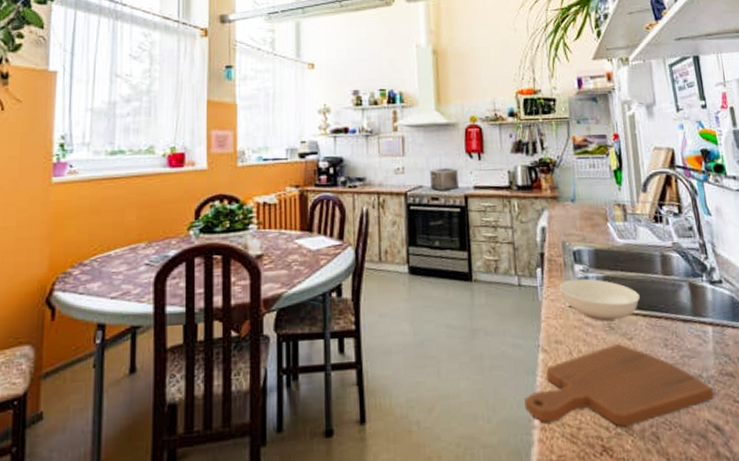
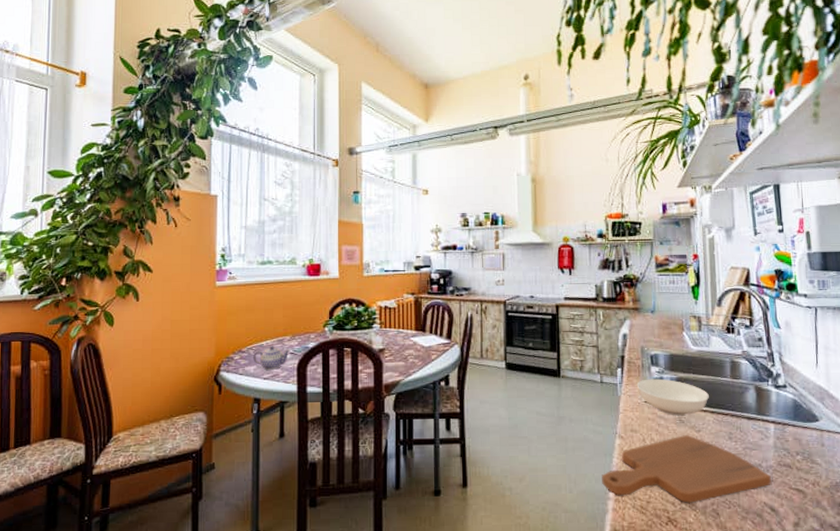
teapot: none [98,256,146,287] -> present [253,346,291,370]
toaster: present [430,167,460,192] -> none [526,280,552,301]

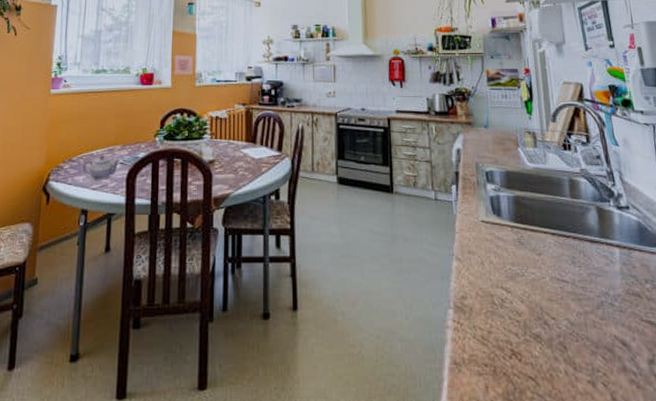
cutting board: present [602,434,772,503] -> none [439,257,622,334]
bowl: present [636,378,709,416] -> none [472,197,549,237]

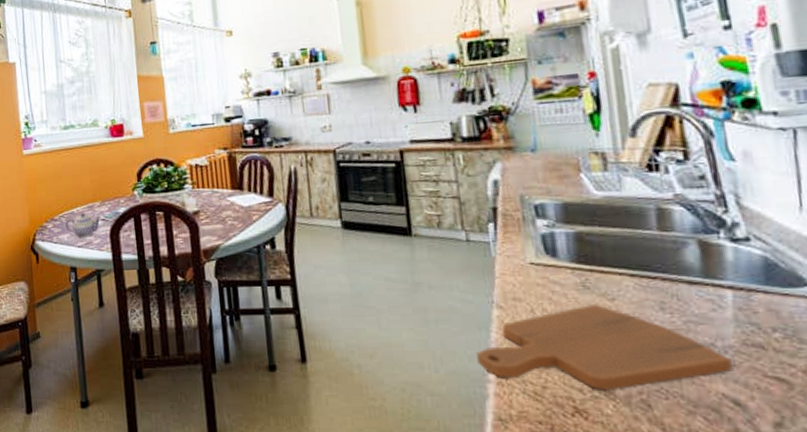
cutting board: none [439,257,622,334] -> present [476,303,734,390]

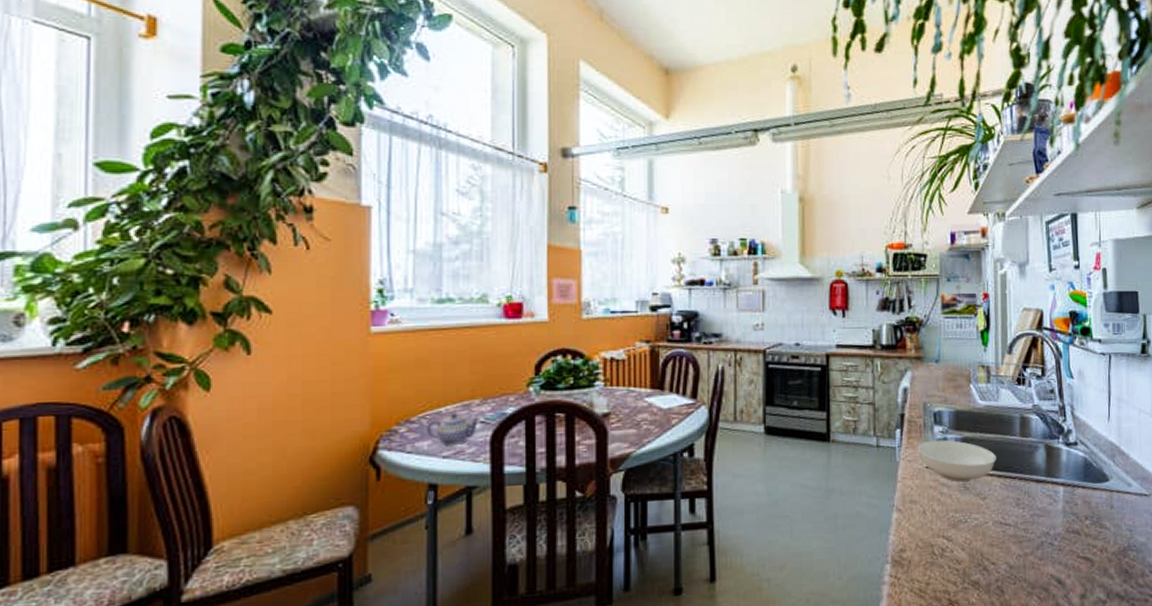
cutting board: present [476,303,734,390] -> none [876,502,1060,582]
bowl: none [516,234,626,281] -> present [917,439,996,483]

